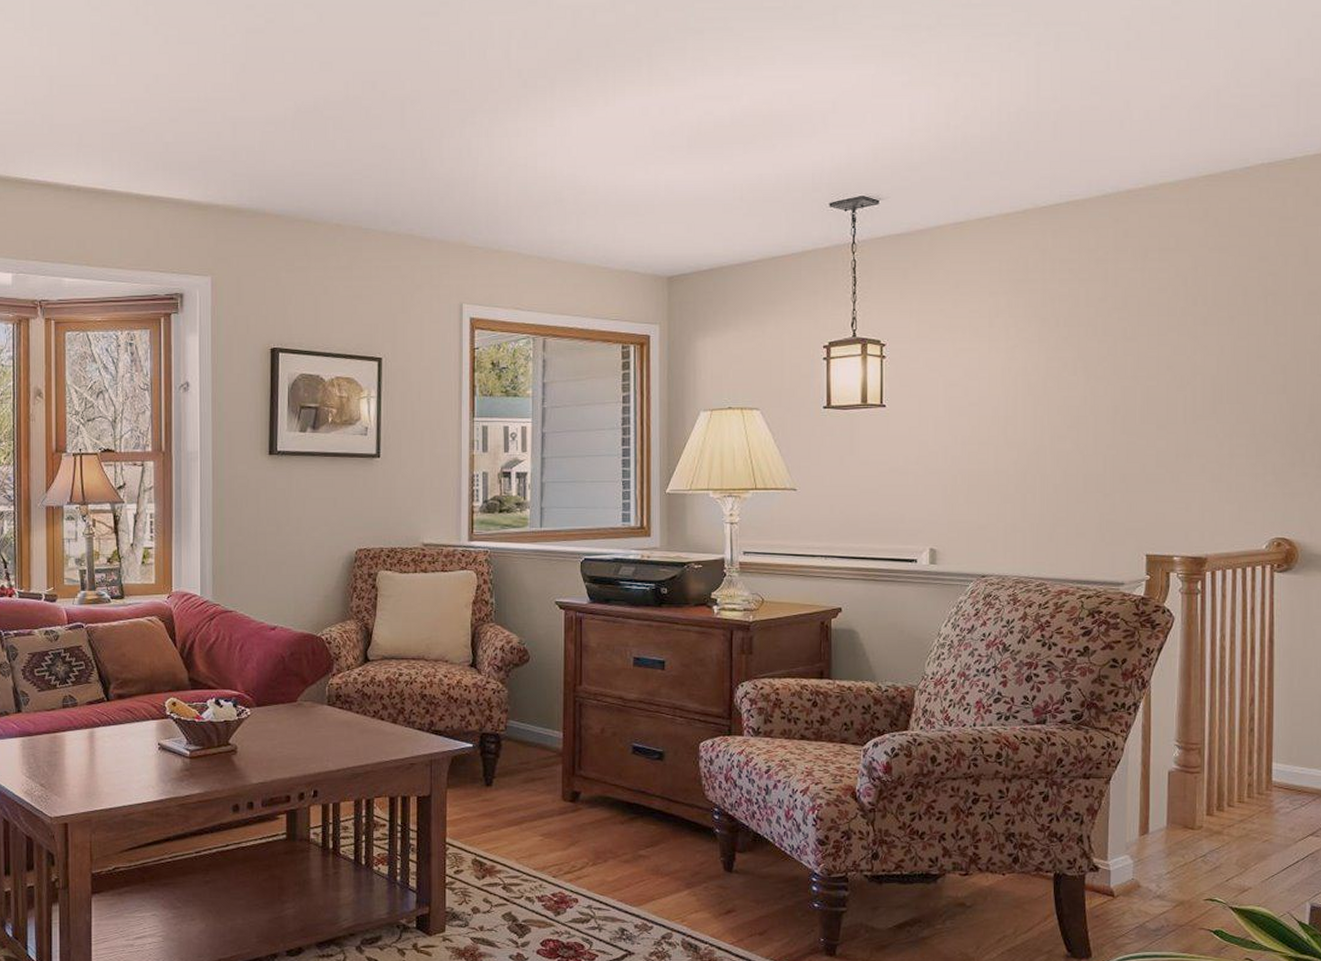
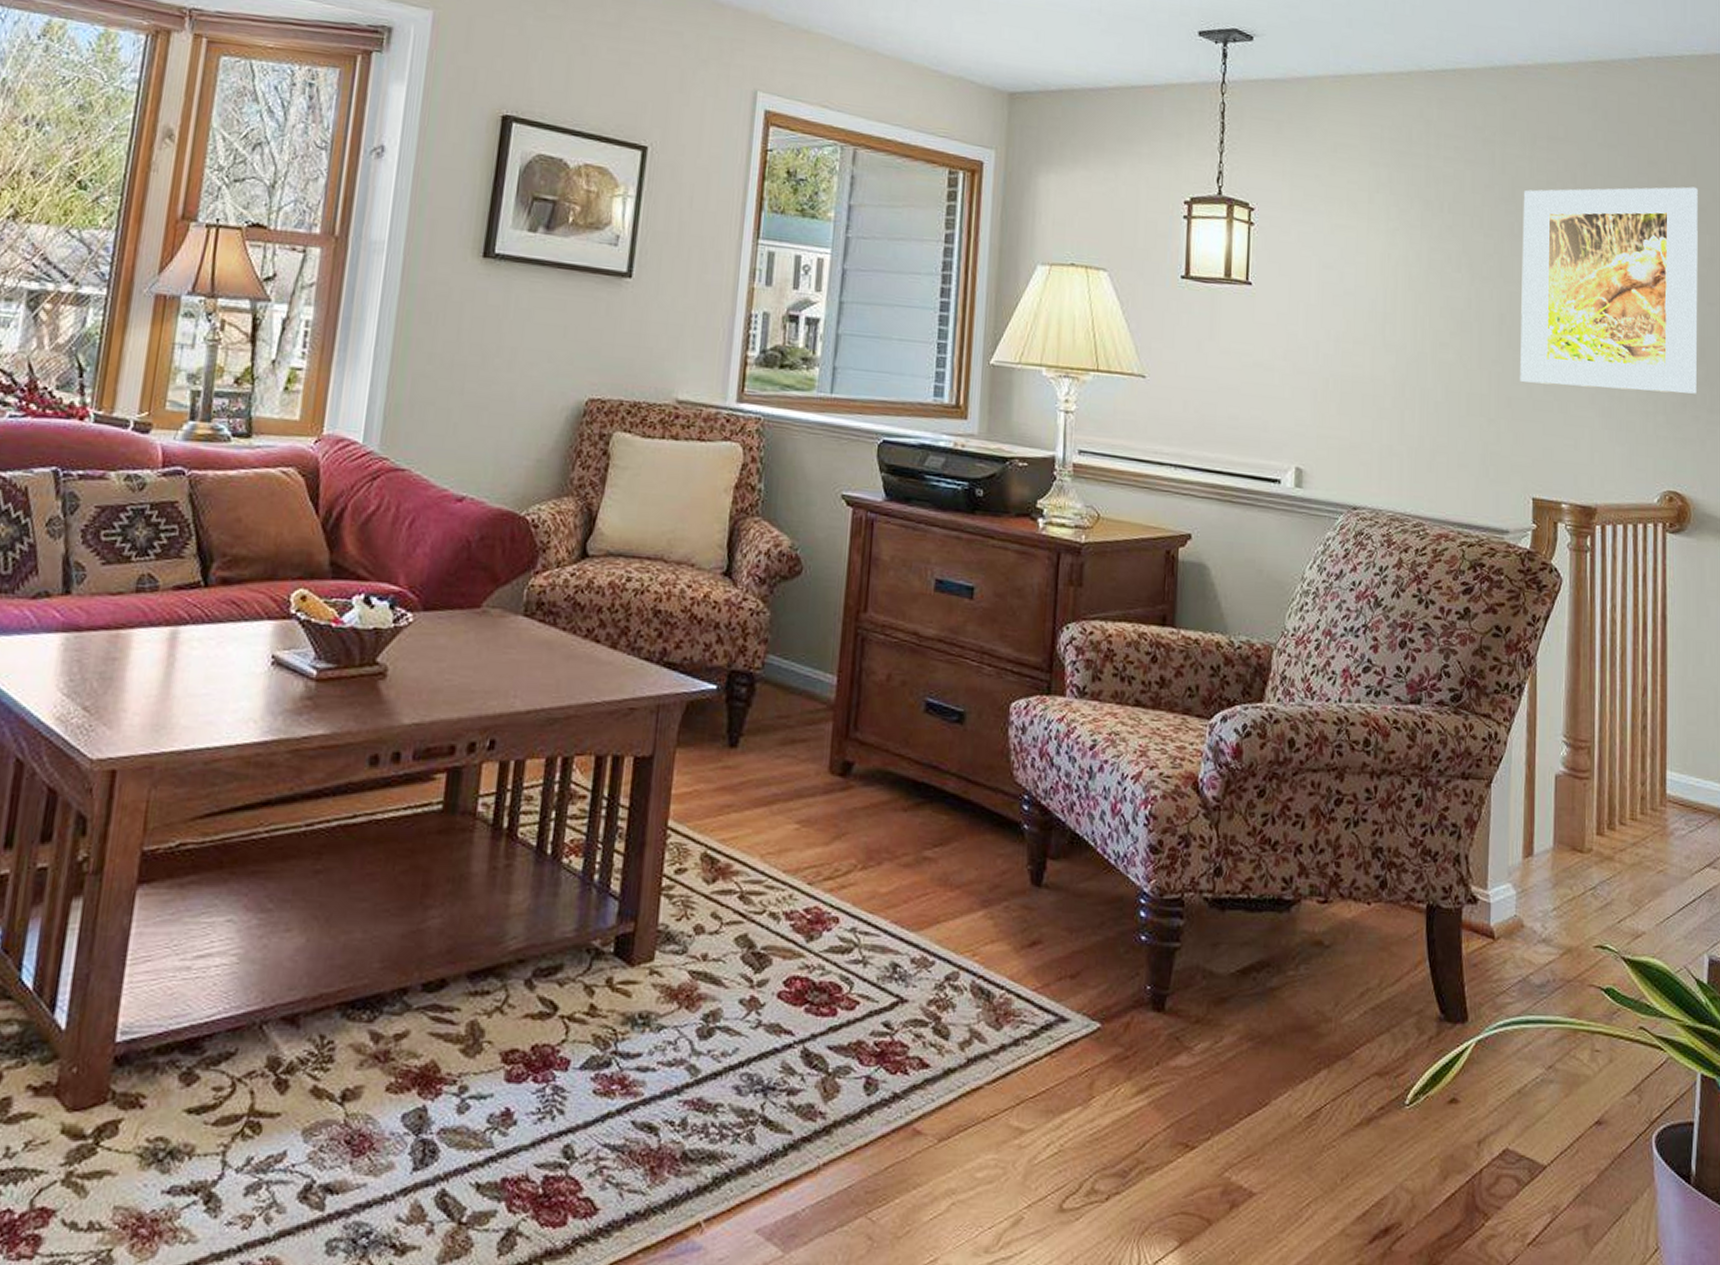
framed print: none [1134,275,1309,460] -> present [1520,186,1698,394]

